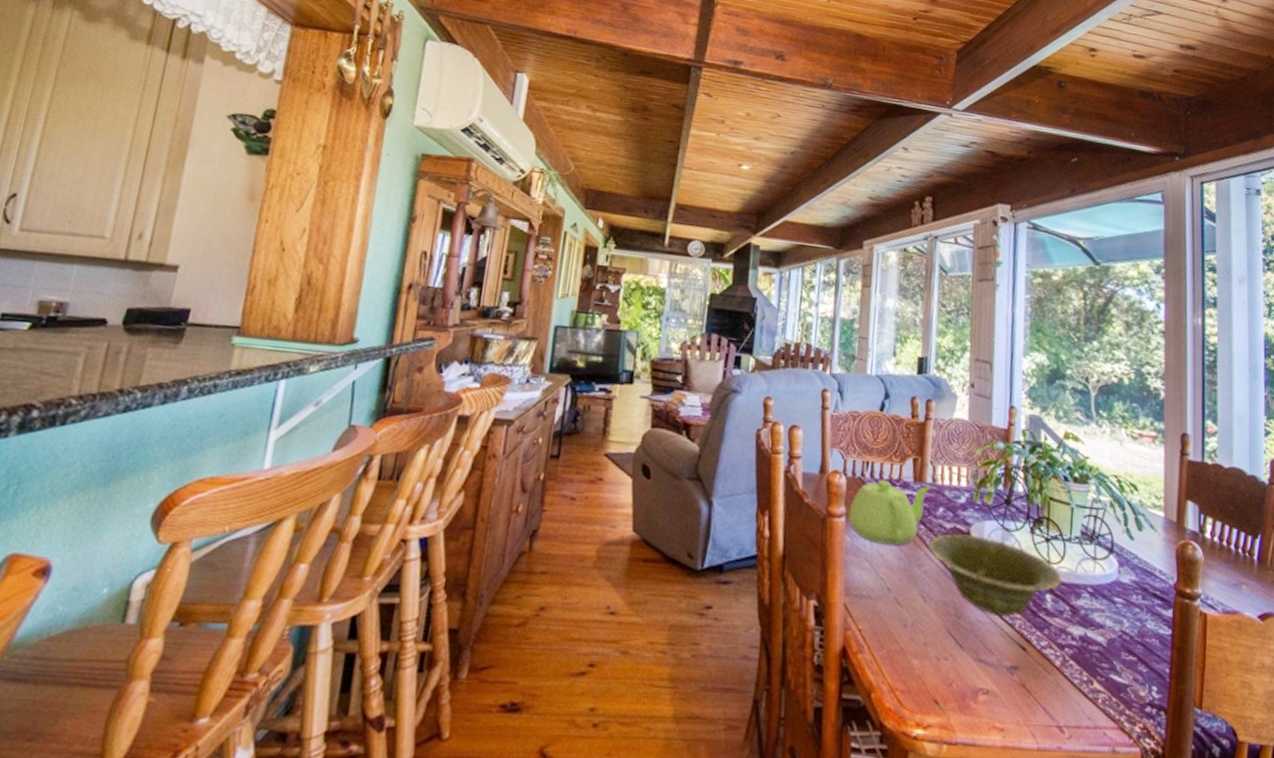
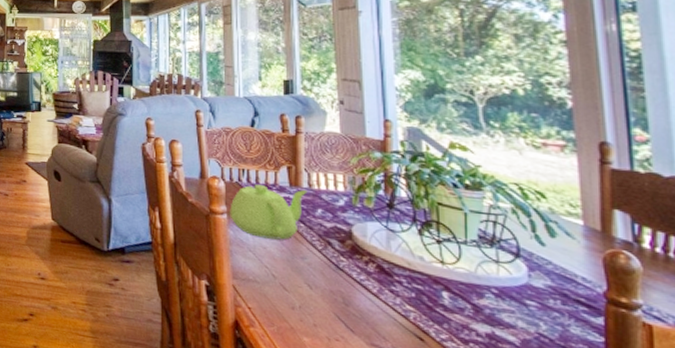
dish: present [928,533,1063,616] -> none [309,232,461,309]

